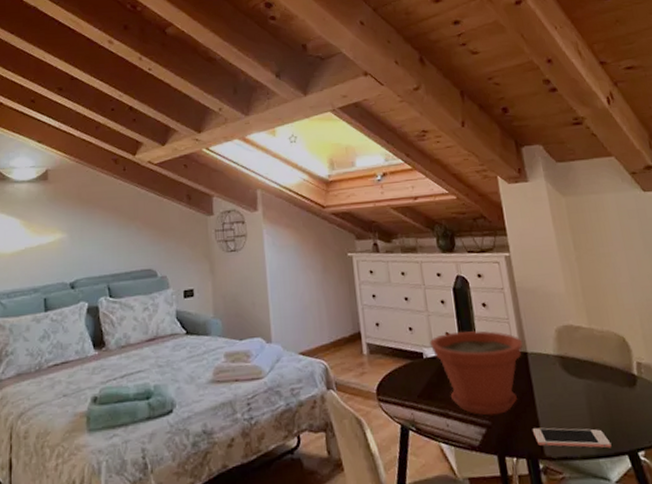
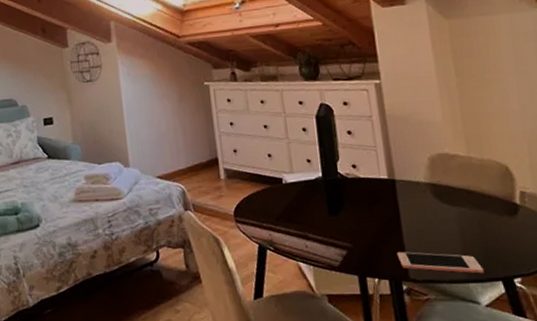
plant pot: present [429,330,523,416] -> none [289,157,391,239]

